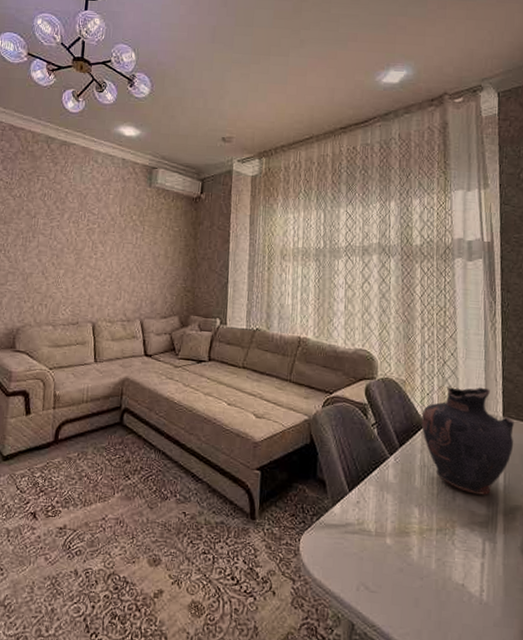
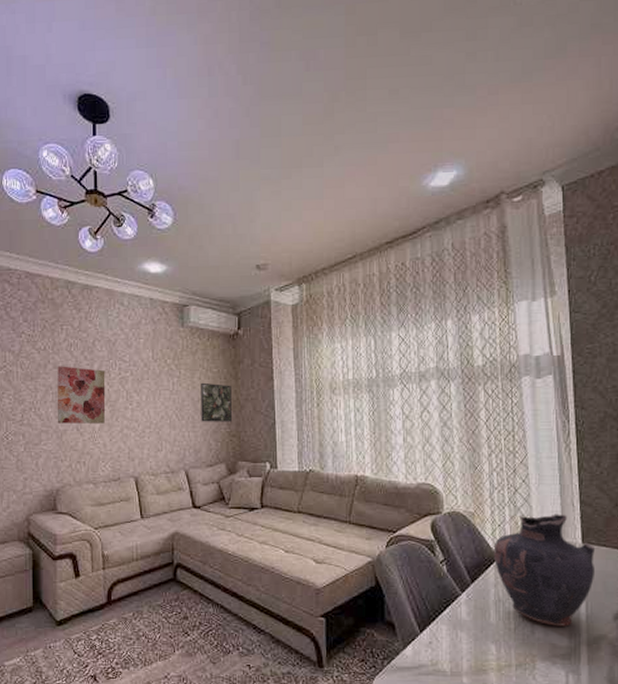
wall art: none [24,213,75,270] -> present [57,366,106,424]
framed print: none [159,239,190,278] -> present [201,382,232,422]

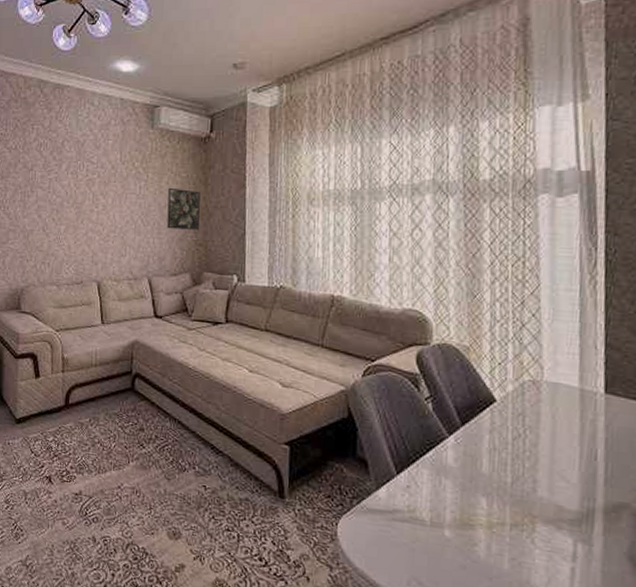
wall art: present [57,366,106,424] -> none [24,165,73,225]
vase: present [493,514,596,626] -> none [490,354,621,488]

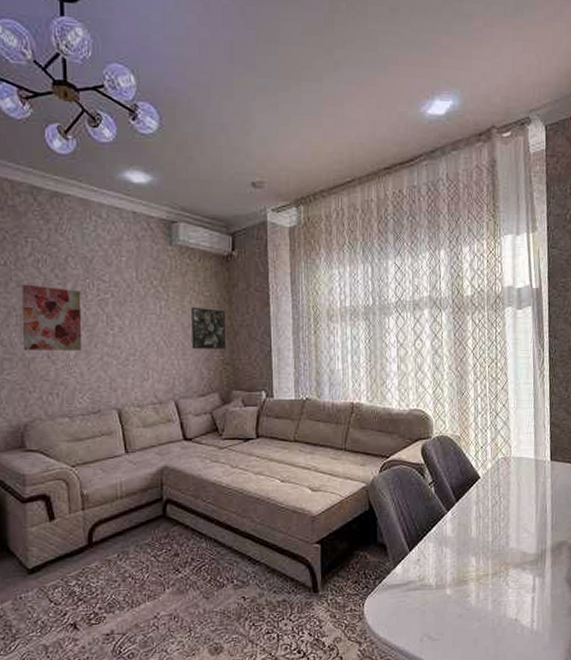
wall art: none [24,165,73,225] -> present [22,284,82,350]

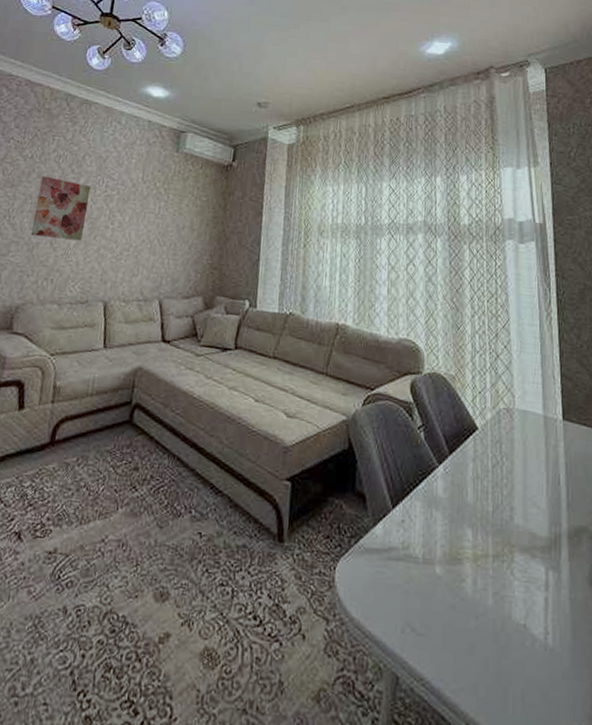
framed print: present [191,307,225,349] -> none [183,209,219,254]

